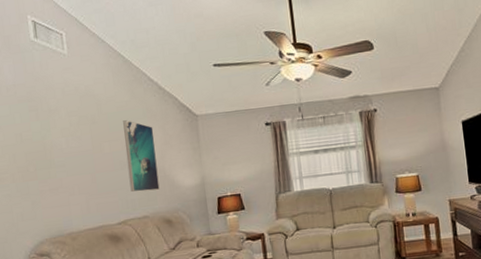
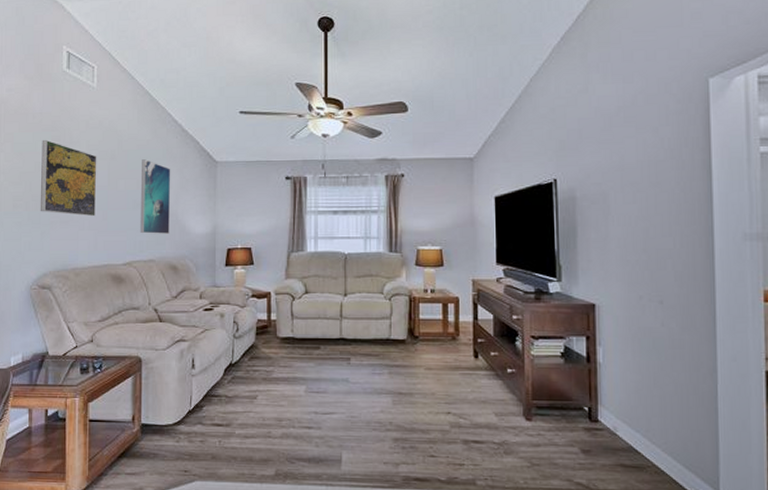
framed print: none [19,110,84,183] -> present [40,139,97,217]

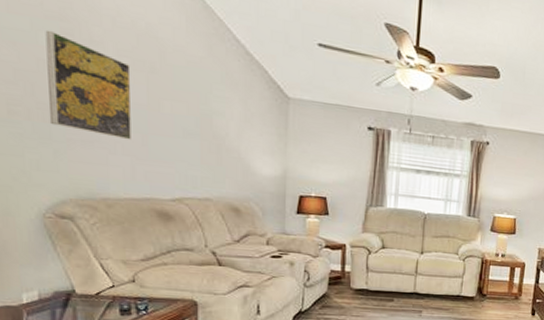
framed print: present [140,159,171,234] -> none [192,80,232,172]

